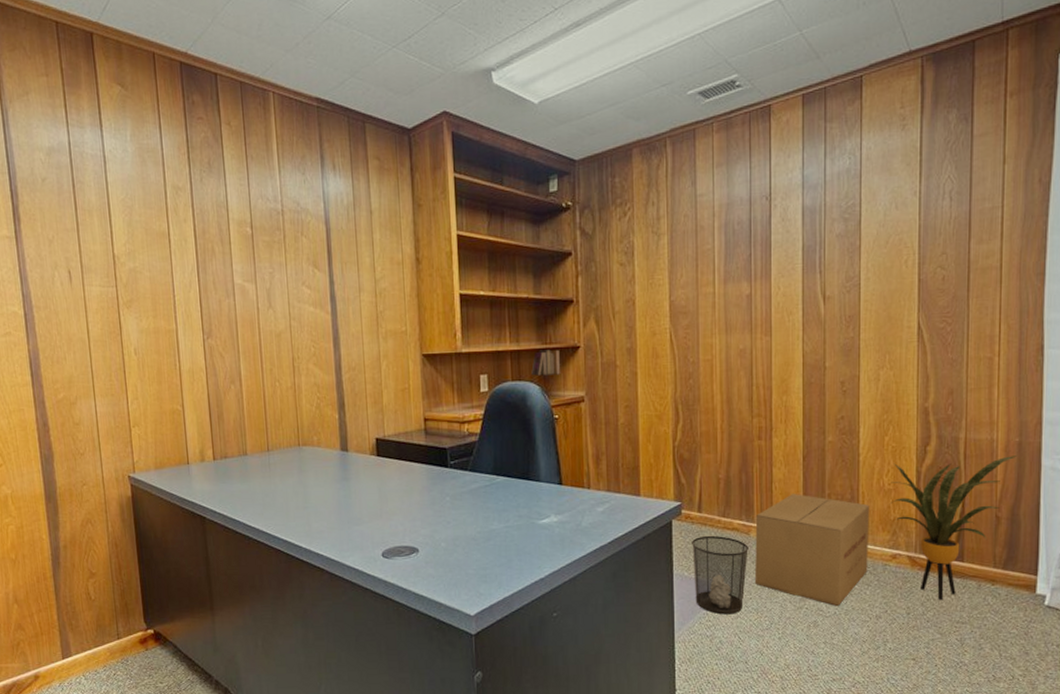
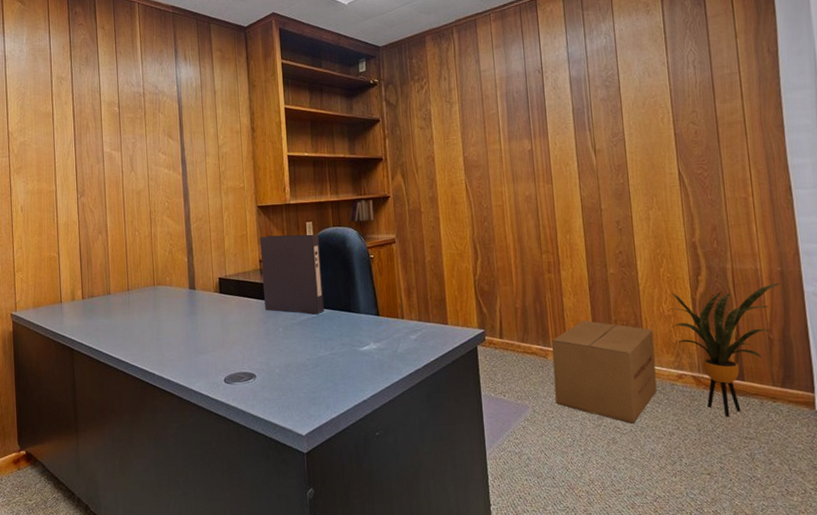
binder: none [424,389,499,482] -> present [259,234,325,315]
waste bin: present [692,535,748,615] -> none [496,359,548,433]

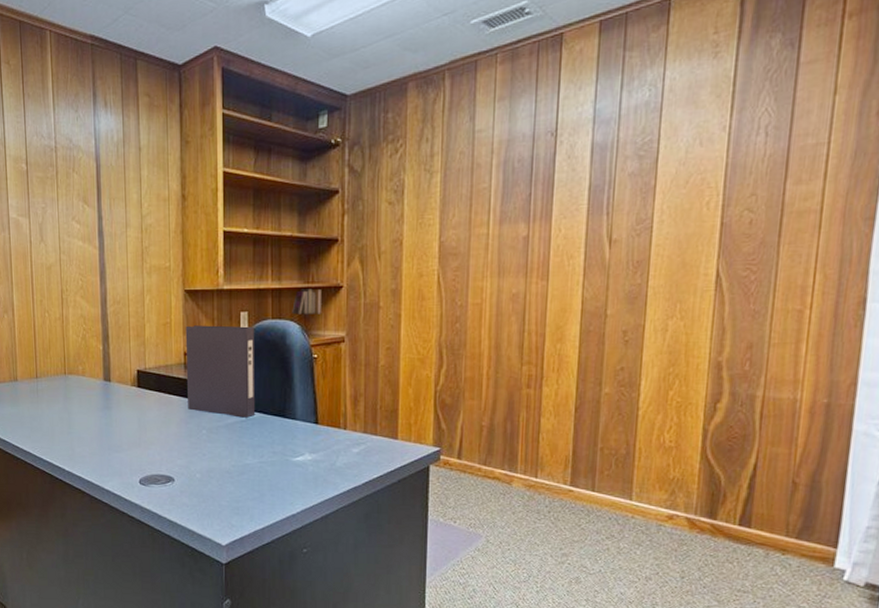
box: present [551,320,657,423] -> none [515,446,647,564]
house plant: present [669,283,780,418] -> none [669,418,823,567]

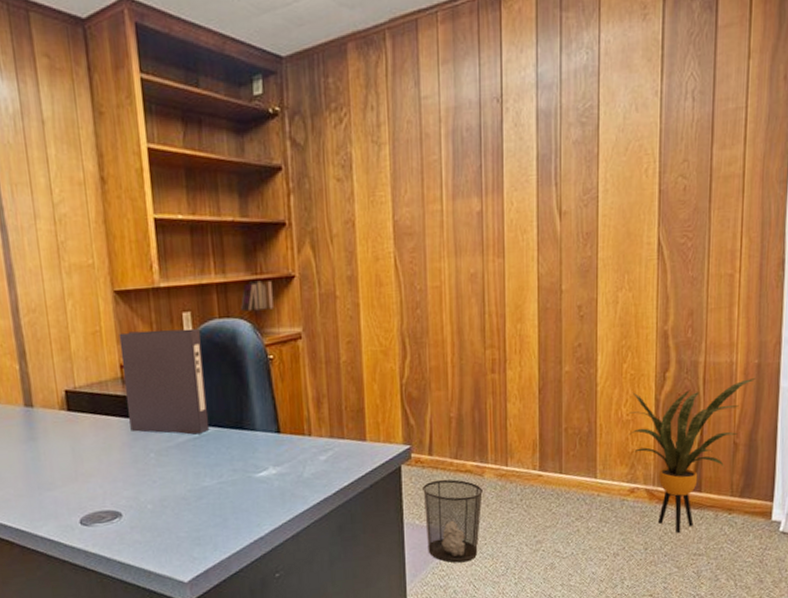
waste bin: none [449,483,510,564] -> present [423,479,483,563]
house plant: none [669,418,823,567] -> present [627,378,755,534]

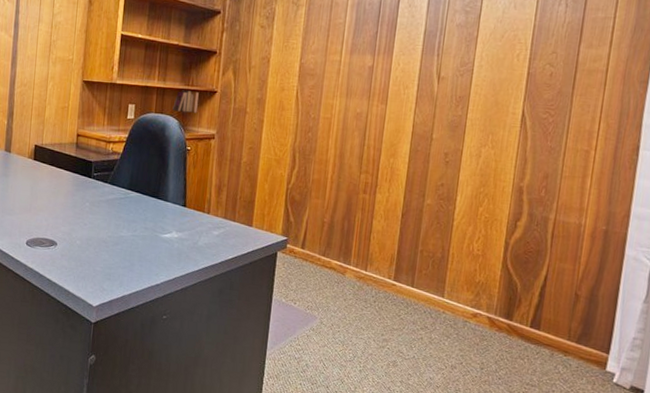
binder: present [119,328,210,435] -> none [75,111,139,196]
waste bin: present [423,479,483,563] -> none [289,269,343,343]
house plant: present [627,378,755,534] -> none [476,232,602,362]

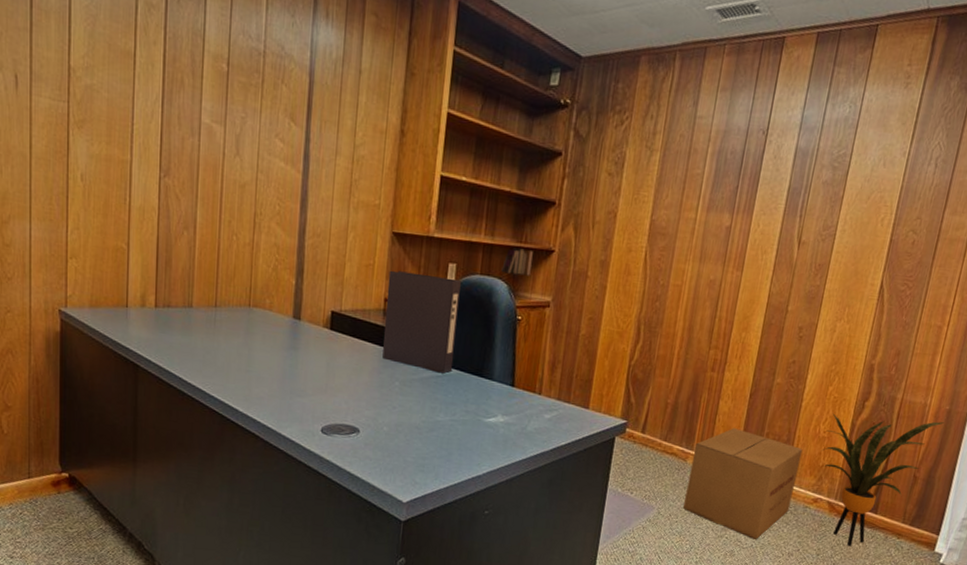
binder: none [75,111,139,196] -> present [382,270,461,374]
box: none [345,245,458,351] -> present [683,428,803,539]
house plant: none [476,232,602,362] -> present [821,413,944,547]

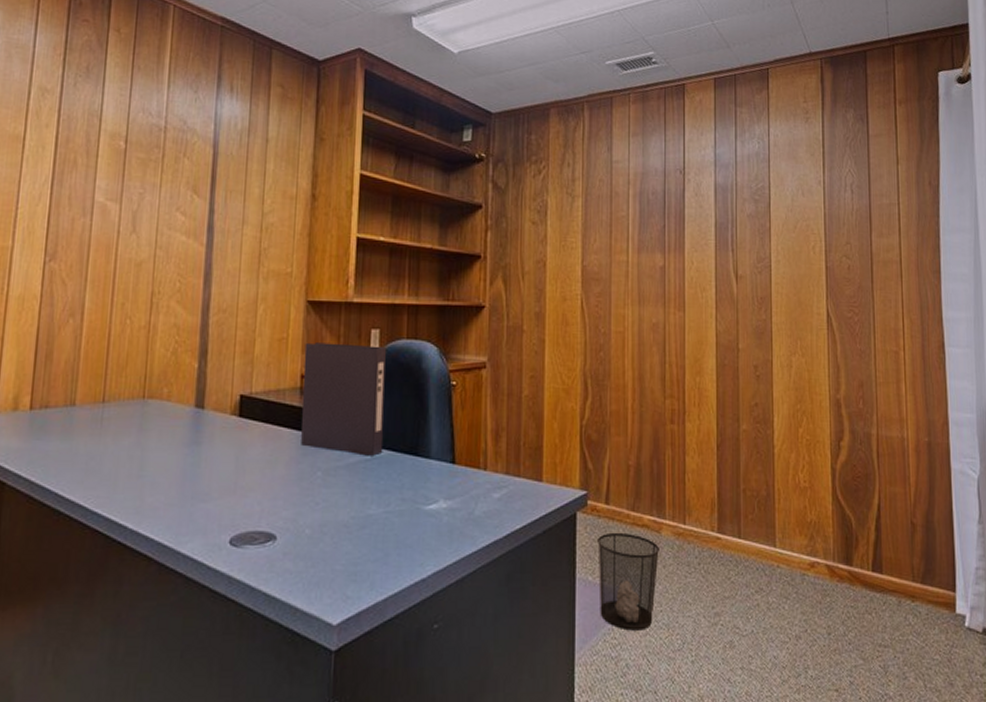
books: present [501,247,533,276] -> none [429,306,462,336]
waste bin: none [624,456,683,534] -> present [597,532,659,631]
box: present [683,428,803,539] -> none [667,487,786,623]
house plant: present [821,413,944,547] -> none [805,456,927,619]

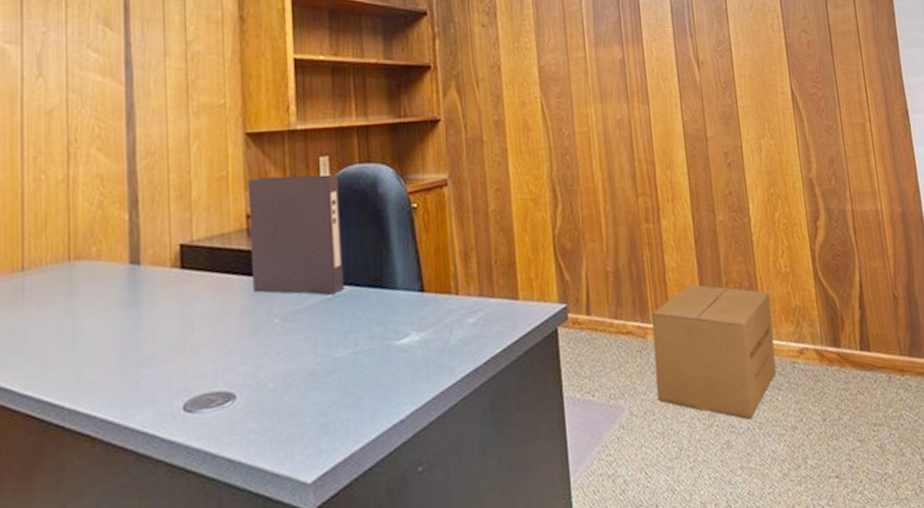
waste bin: present [597,532,659,631] -> none [582,343,647,445]
box: none [667,487,786,623] -> present [651,284,777,419]

